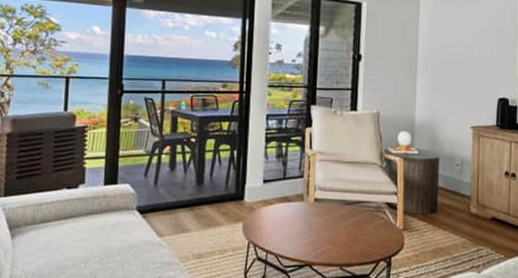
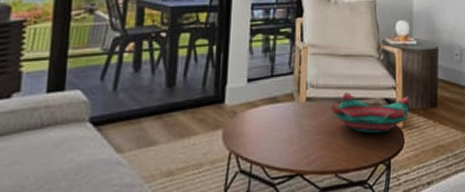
decorative bowl: none [335,195,411,234] -> present [329,92,410,134]

